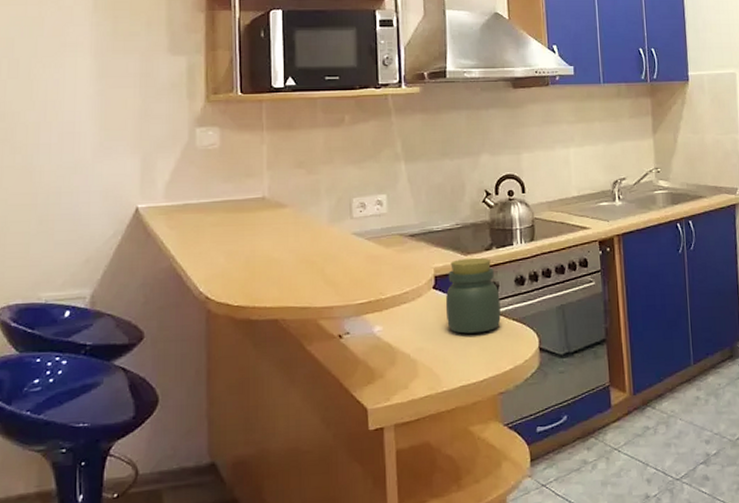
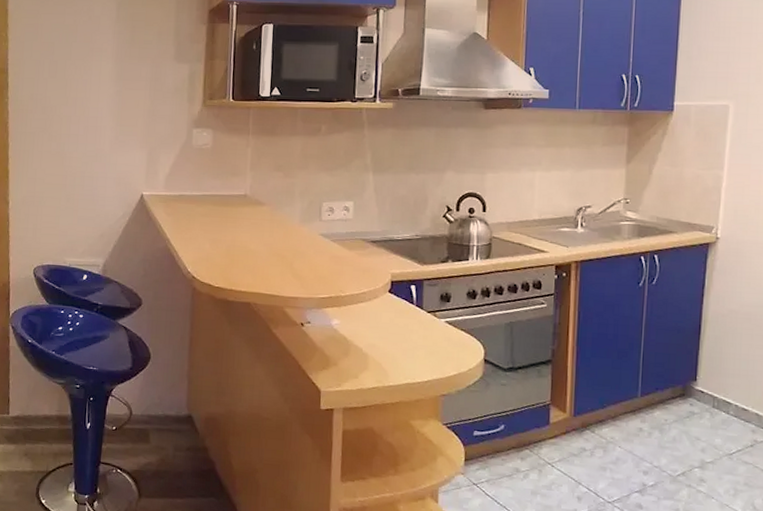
jar: present [445,257,501,334] -> none [398,267,451,338]

